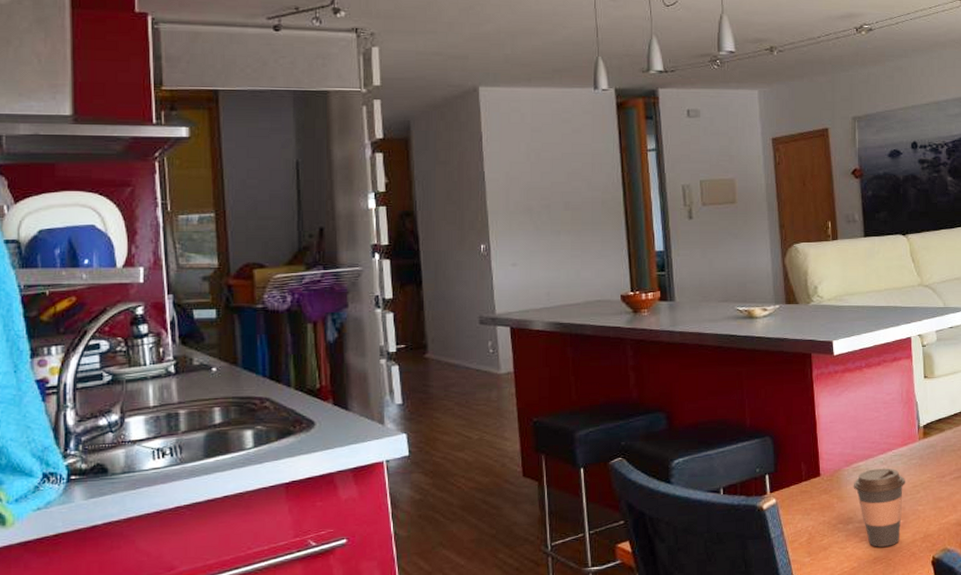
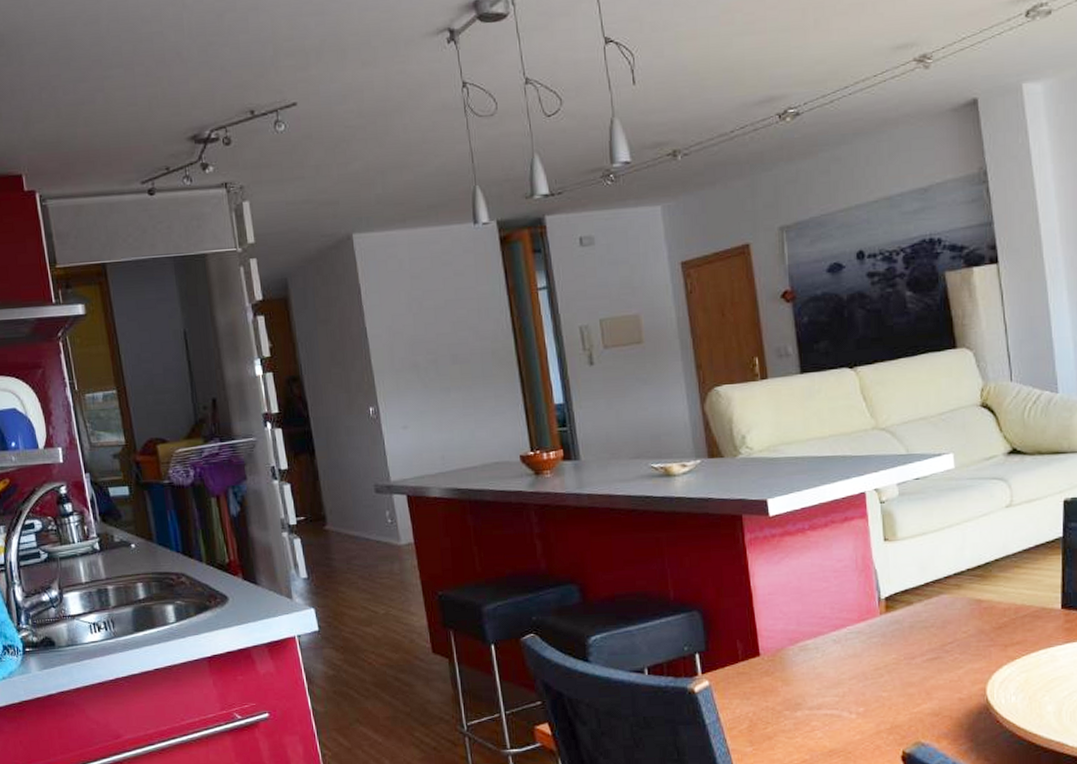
coffee cup: present [853,468,906,547] -> none [800,647,866,738]

